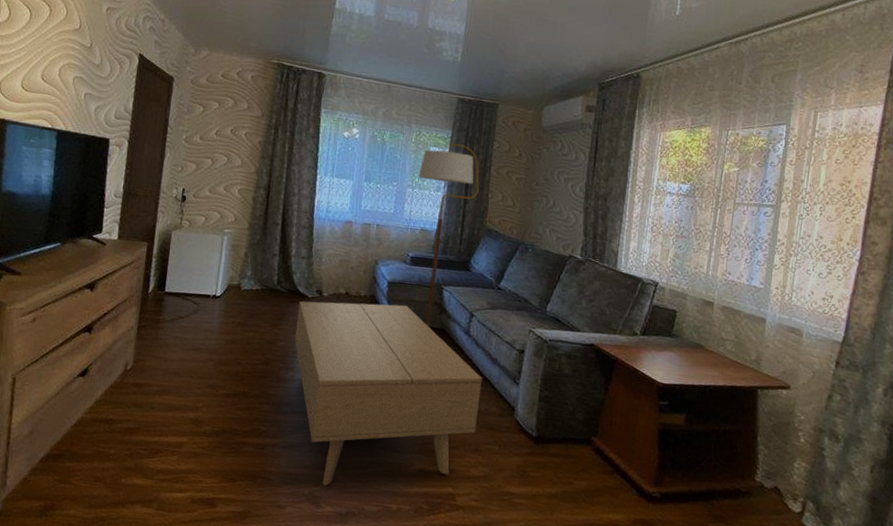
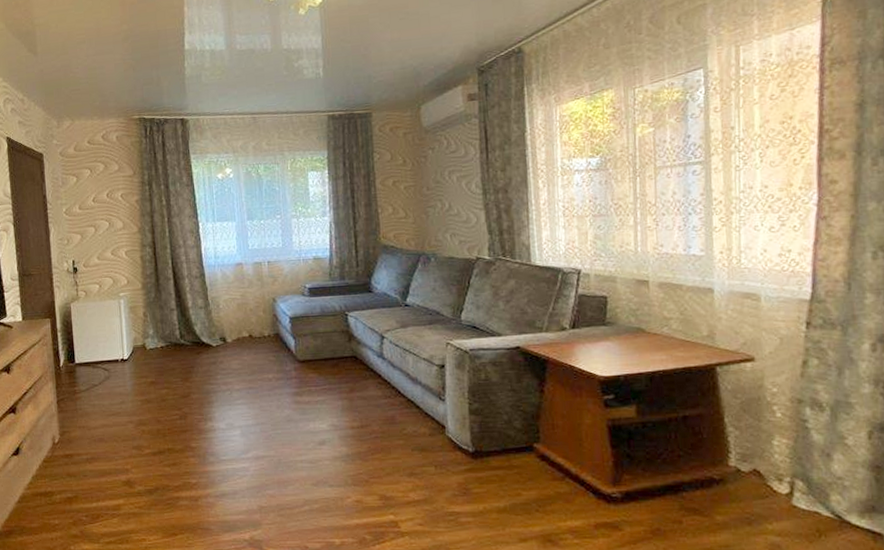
coffee table: present [295,301,482,486] -> none [205,338,408,528]
floor lamp: present [418,143,479,328] -> none [300,162,367,357]

